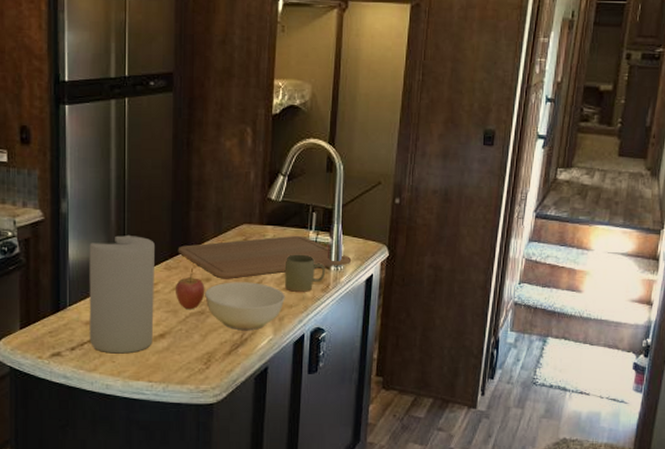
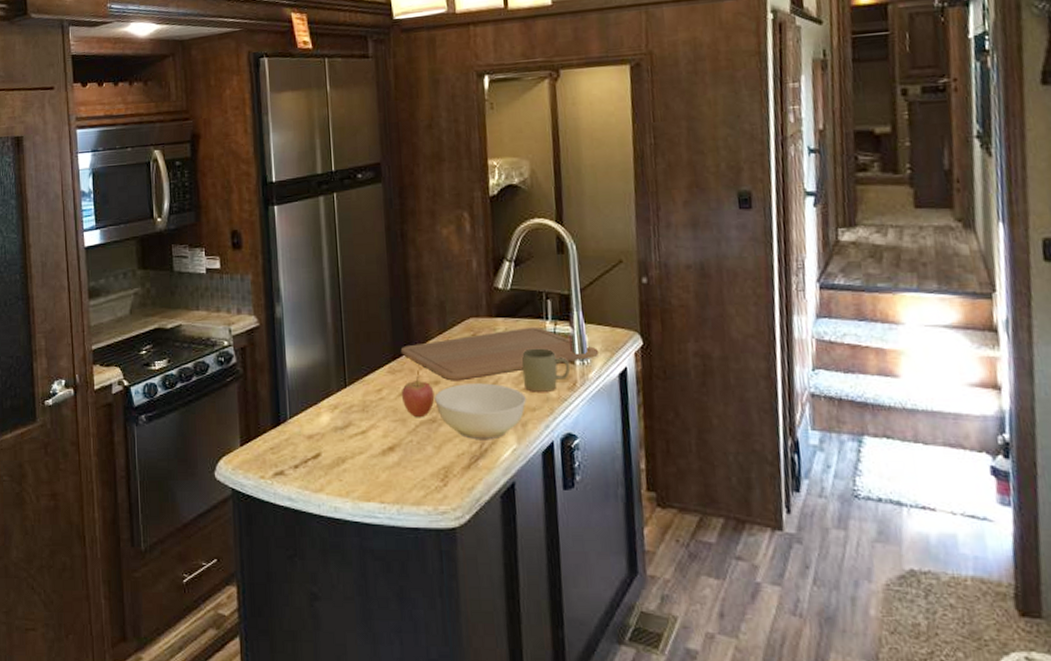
paper towel holder: present [89,234,155,354] -> none [307,337,382,471]

